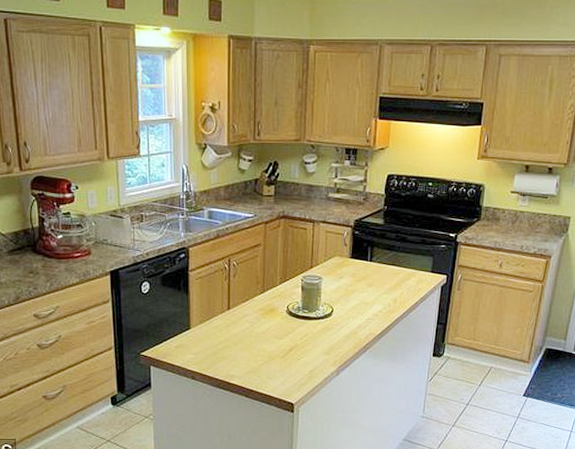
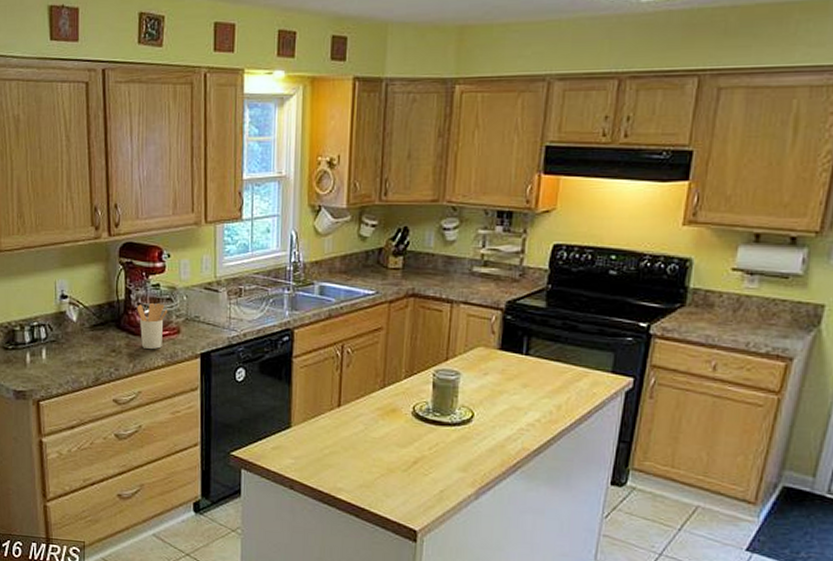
utensil holder: none [50,229,79,269] -> present [137,303,168,349]

